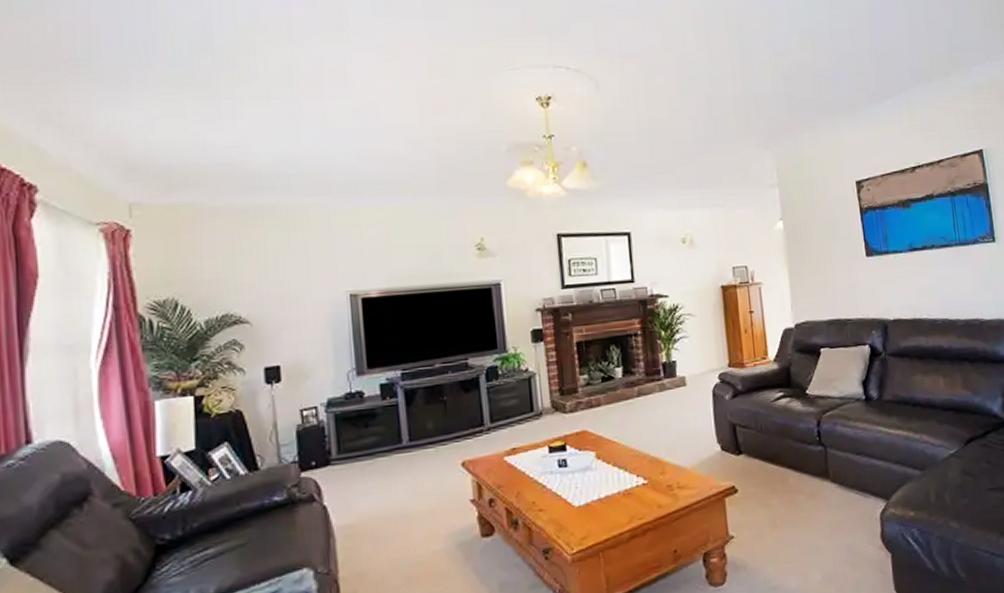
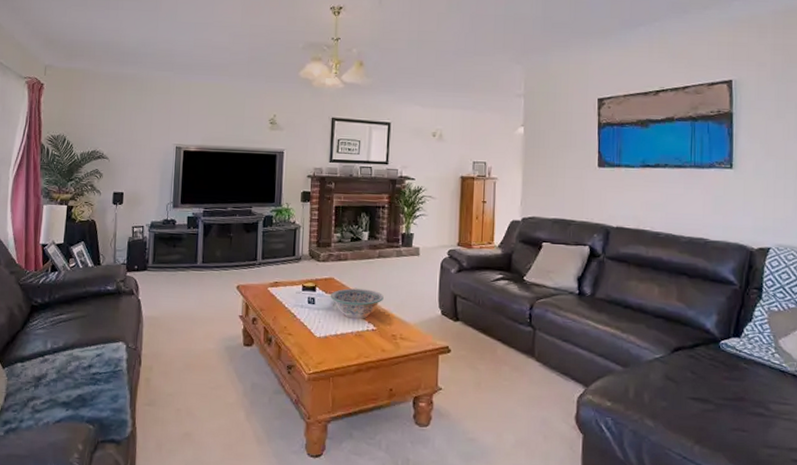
decorative bowl: none [585,436,651,477] -> present [330,288,384,320]

